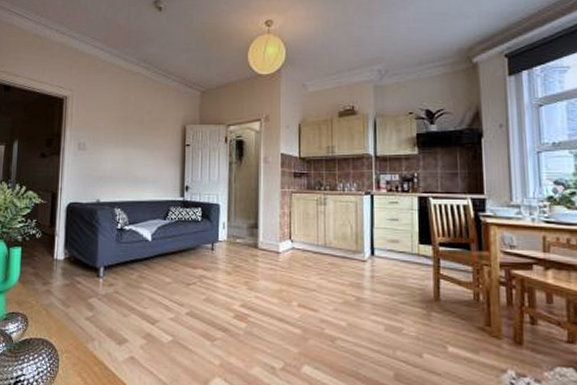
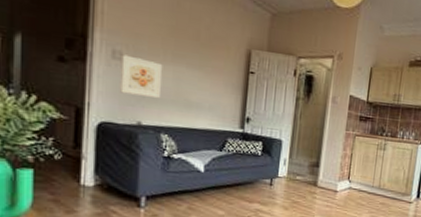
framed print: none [84,145,116,177] -> present [120,54,163,98]

